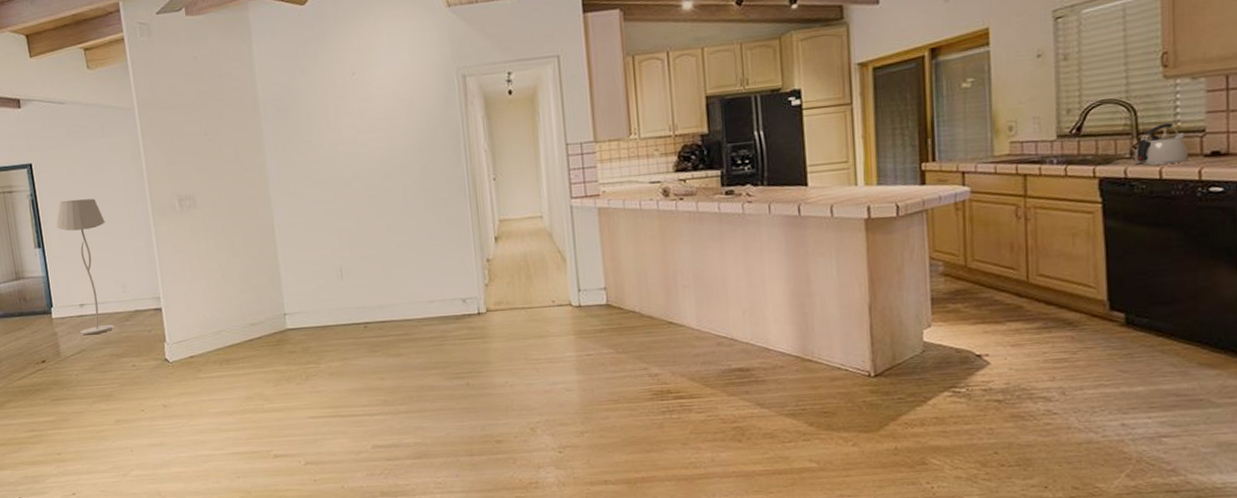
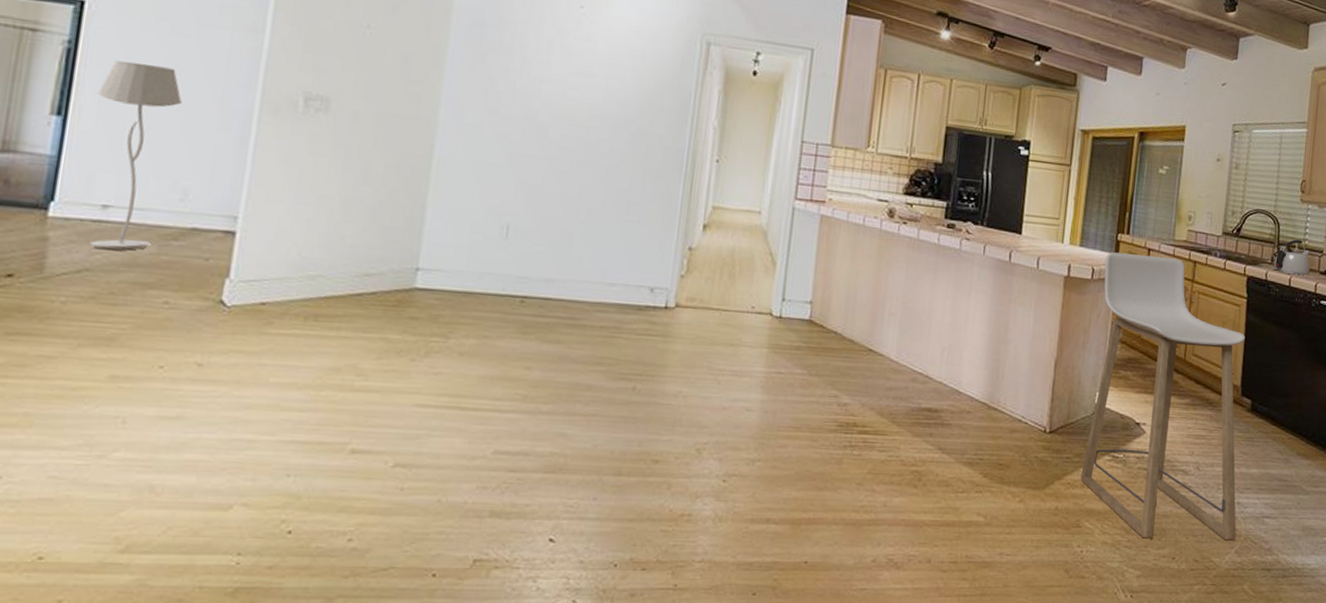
bar stool: none [910,176,1125,470] -> present [1080,252,1246,541]

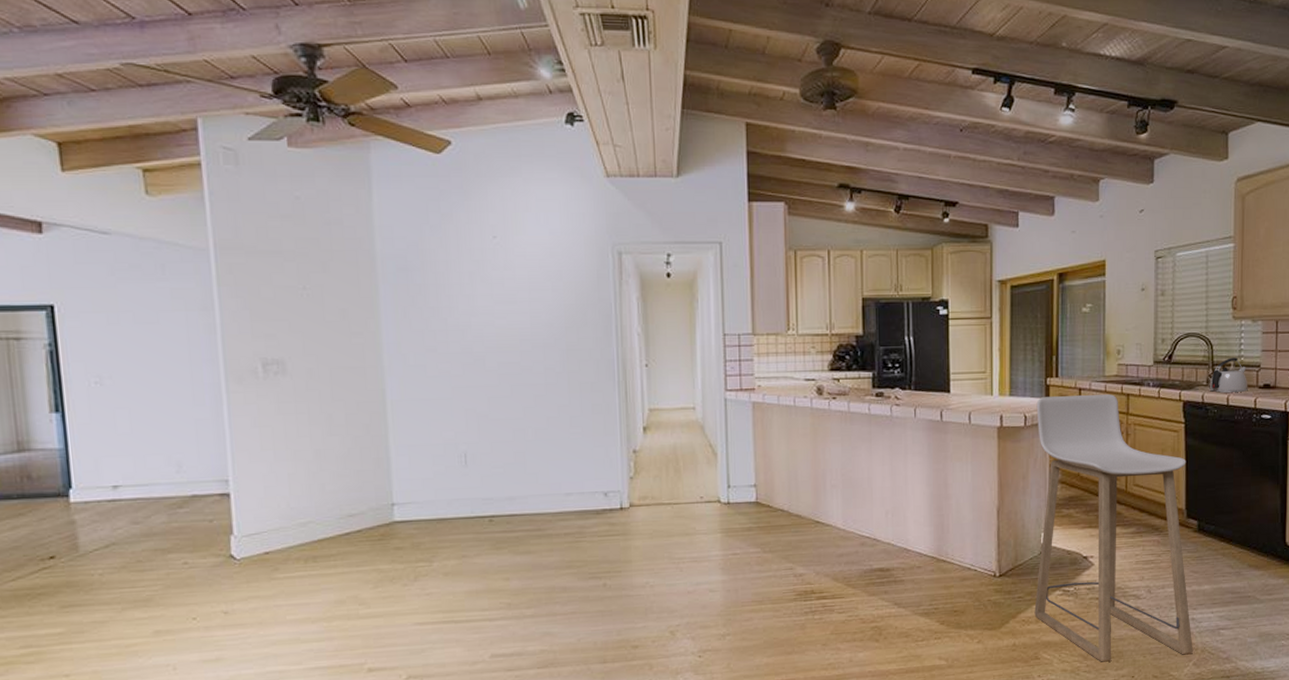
floor lamp: present [90,60,182,251] -> none [84,354,161,525]

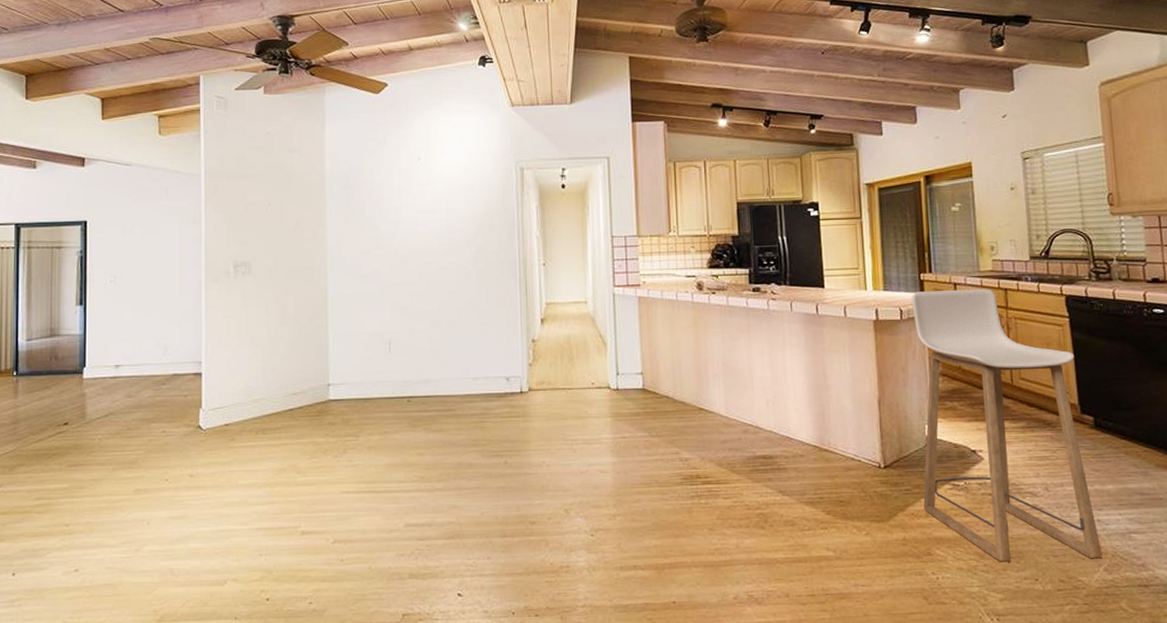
kettle: present [1209,357,1248,394] -> none [1092,252,1135,288]

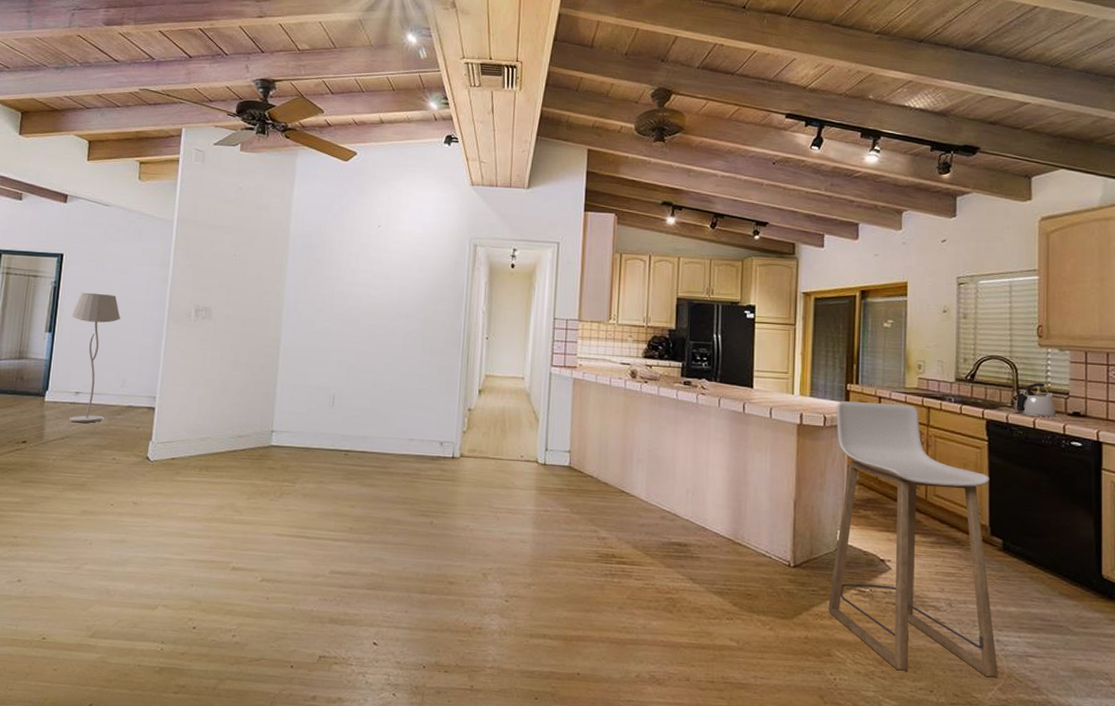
floor lamp: none [102,258,155,398] -> present [69,292,120,423]
kettle: none [1092,252,1135,288] -> present [1014,383,1056,417]

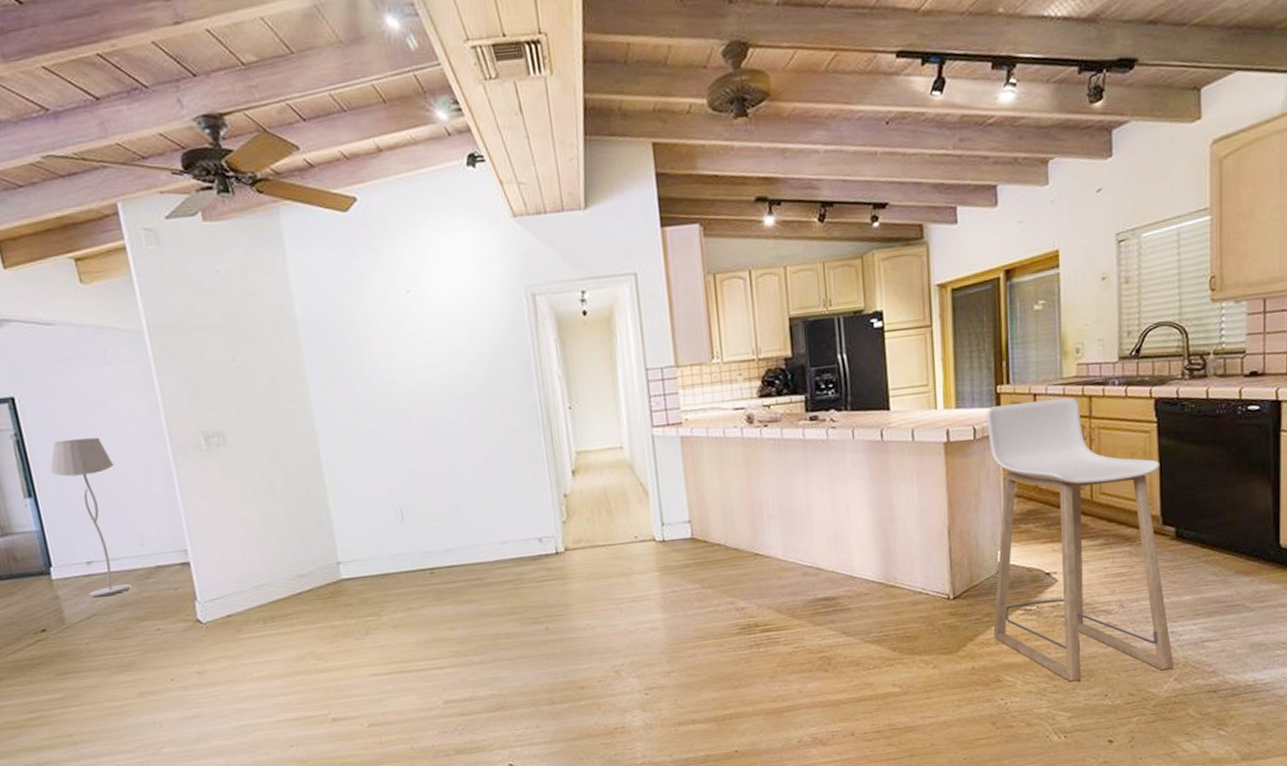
kettle: present [1014,383,1056,417] -> none [1185,344,1231,387]

